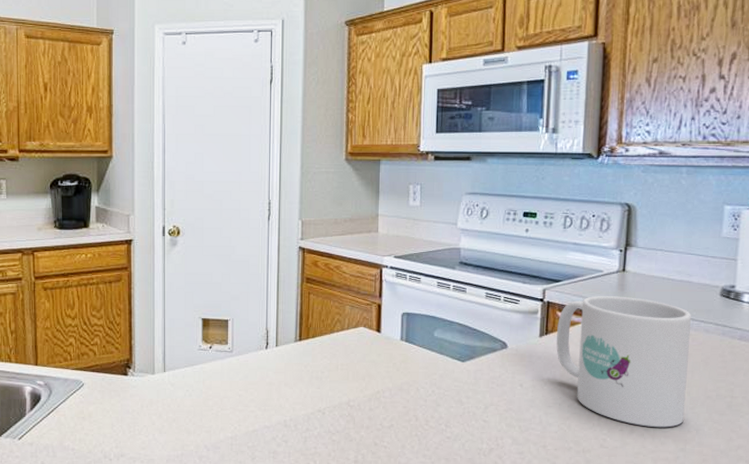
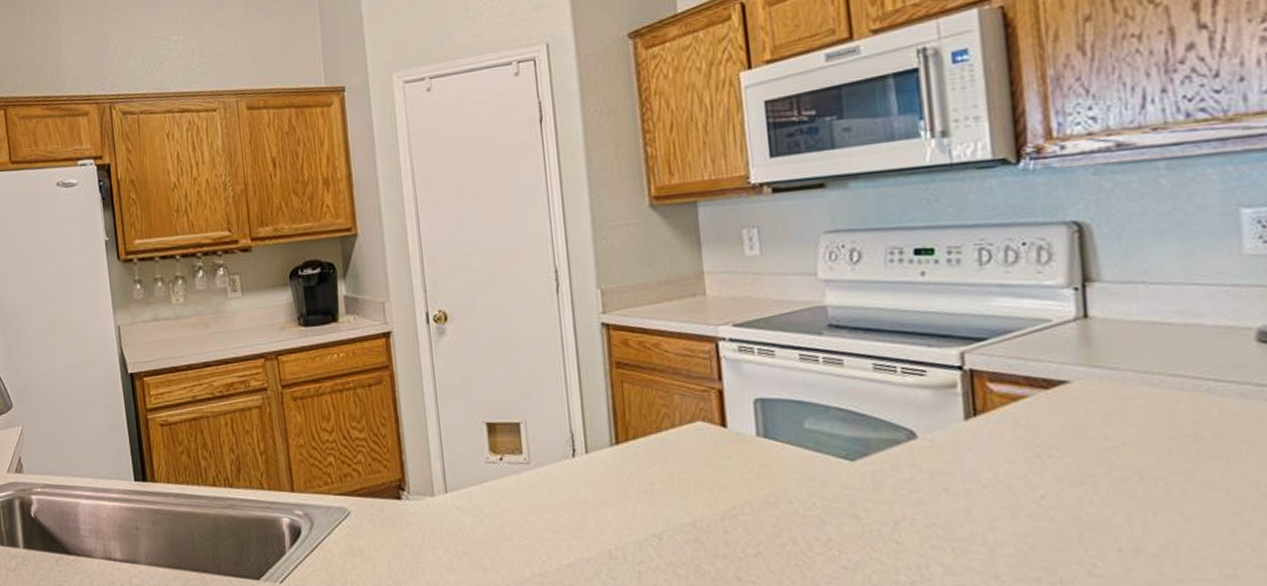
mug: present [556,296,691,428] -> none [990,353,1226,545]

